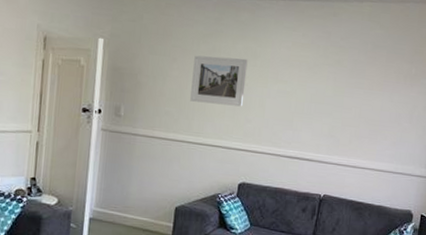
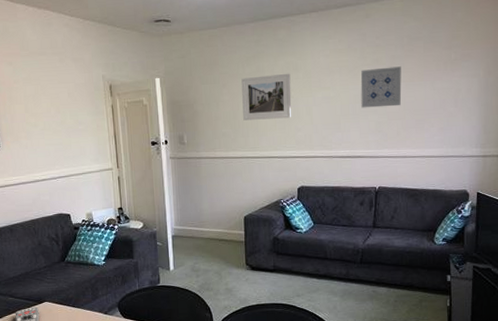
wall art: none [316,69,362,113] -> present [360,66,402,108]

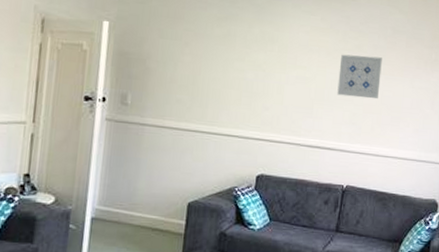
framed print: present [241,73,292,121] -> none [204,39,265,94]

